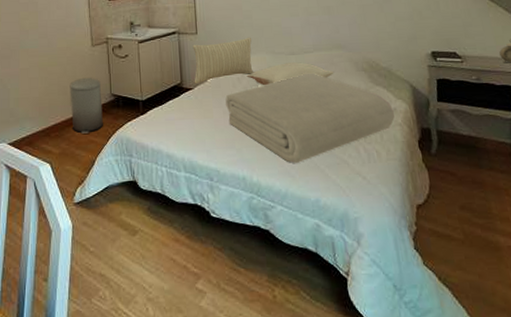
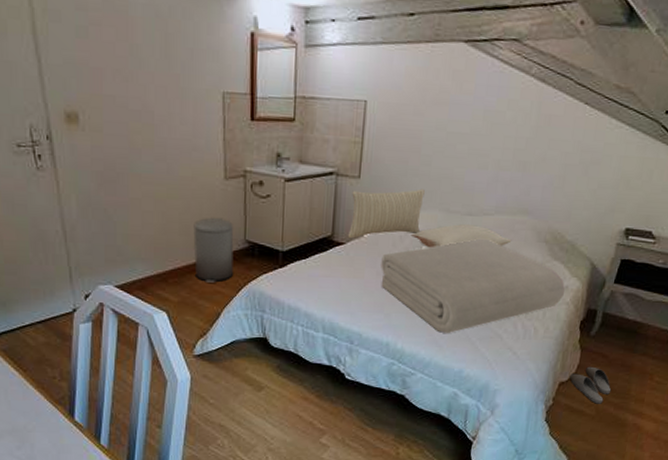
slippers: none [424,186,472,226] -> present [569,366,612,404]

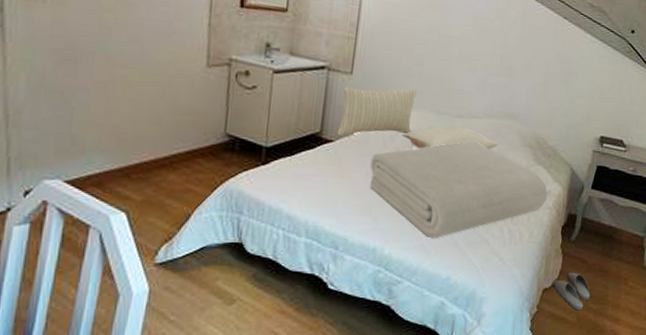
pedal bin: present [193,217,234,283] -> none [165,107,213,180]

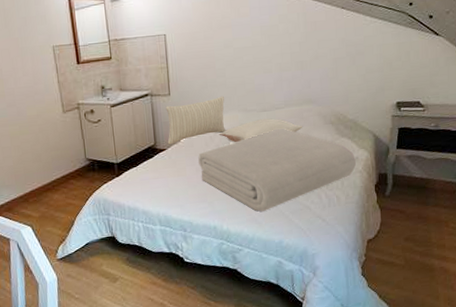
slippers: present [552,272,591,311] -> none [375,222,414,255]

